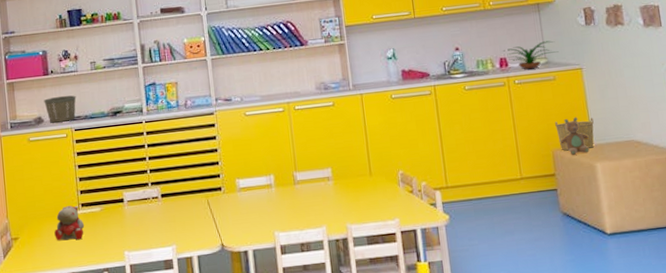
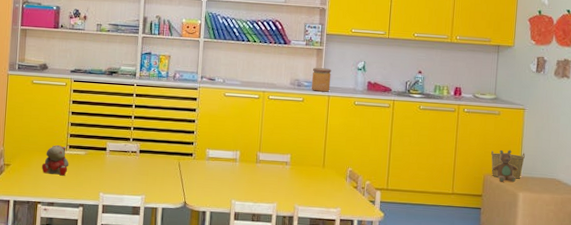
basket: present [44,95,76,123] -> none [51,49,80,72]
jar: none [337,63,361,92] -> present [311,67,332,92]
plant: present [503,40,559,70] -> none [459,79,508,102]

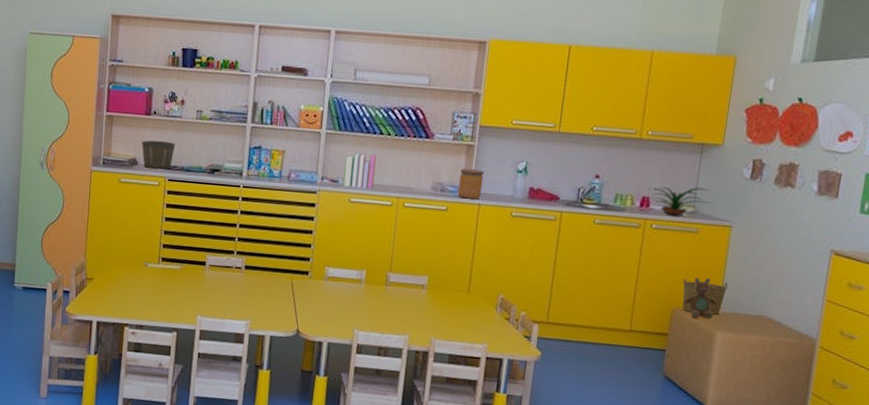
toy animal: present [42,145,69,176] -> none [130,257,162,294]
basket: none [51,49,80,72] -> present [141,140,176,170]
books: none [219,57,246,85] -> present [343,153,377,189]
plant: none [459,79,508,102] -> present [648,187,711,216]

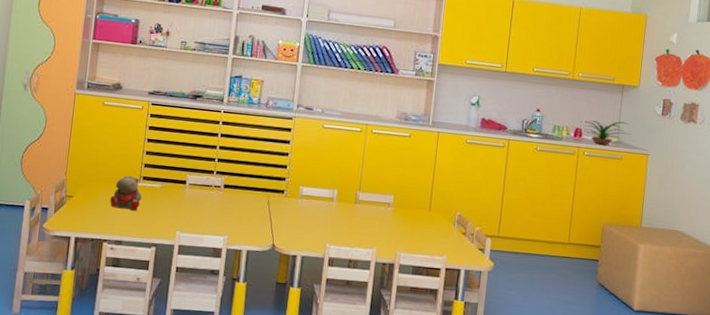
toy animal: none [130,257,162,294] -> present [110,176,142,211]
basket: present [141,140,176,170] -> none [126,67,160,94]
books: present [343,153,377,189] -> none [317,84,348,117]
jar: present [457,168,484,200] -> none [419,100,442,128]
basket: present [682,278,728,315] -> none [611,198,647,230]
stuffed toy: present [683,278,718,320] -> none [612,198,640,234]

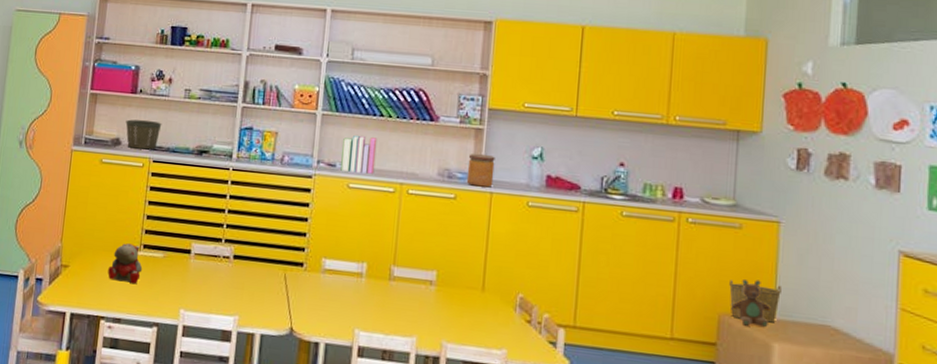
basket: none [126,67,160,94] -> present [125,119,162,150]
books: none [317,84,348,117] -> present [340,136,378,174]
jar: none [419,100,442,128] -> present [466,153,495,188]
plant: present [580,120,632,145] -> none [680,177,754,209]
basket: none [611,198,647,230] -> present [729,280,782,323]
stuffed toy: none [612,198,640,234] -> present [731,279,772,328]

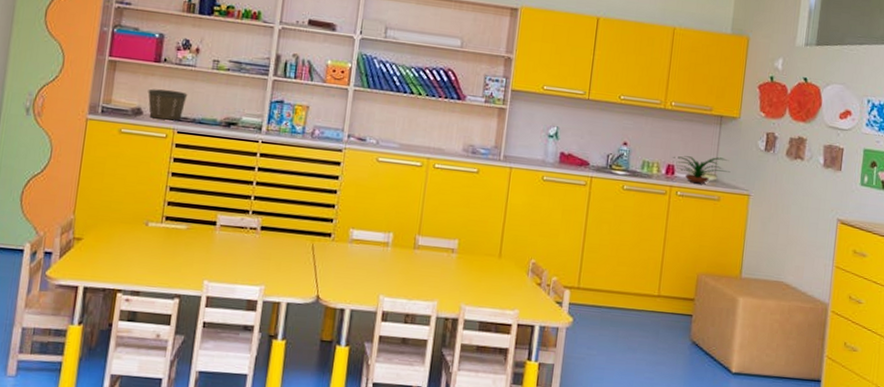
toy animal: present [108,243,143,284] -> none [126,215,164,256]
books: present [340,136,378,174] -> none [370,111,407,149]
jar: present [466,153,495,188] -> none [488,131,516,163]
plant: none [680,177,754,209] -> present [673,156,731,184]
basket: present [729,280,782,323] -> none [706,244,748,281]
stuffed toy: present [731,279,772,328] -> none [707,244,740,285]

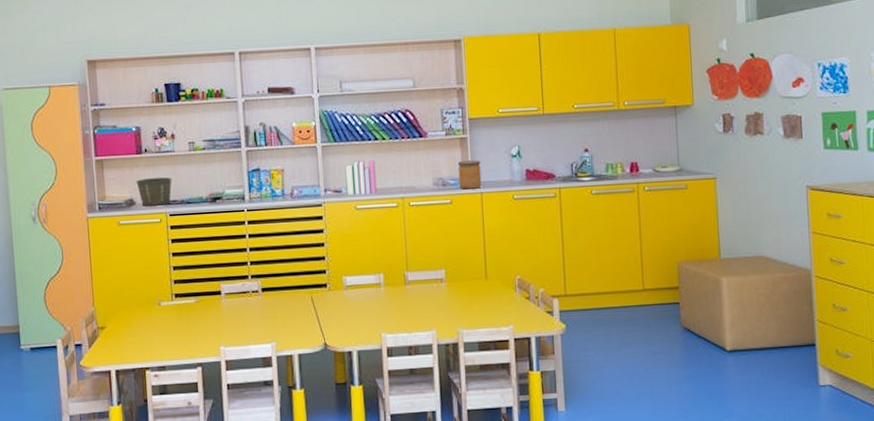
books: none [370,111,407,149] -> present [345,160,377,195]
jar: none [488,131,516,163] -> present [457,159,482,190]
plant: present [673,156,731,184] -> none [635,147,693,176]

